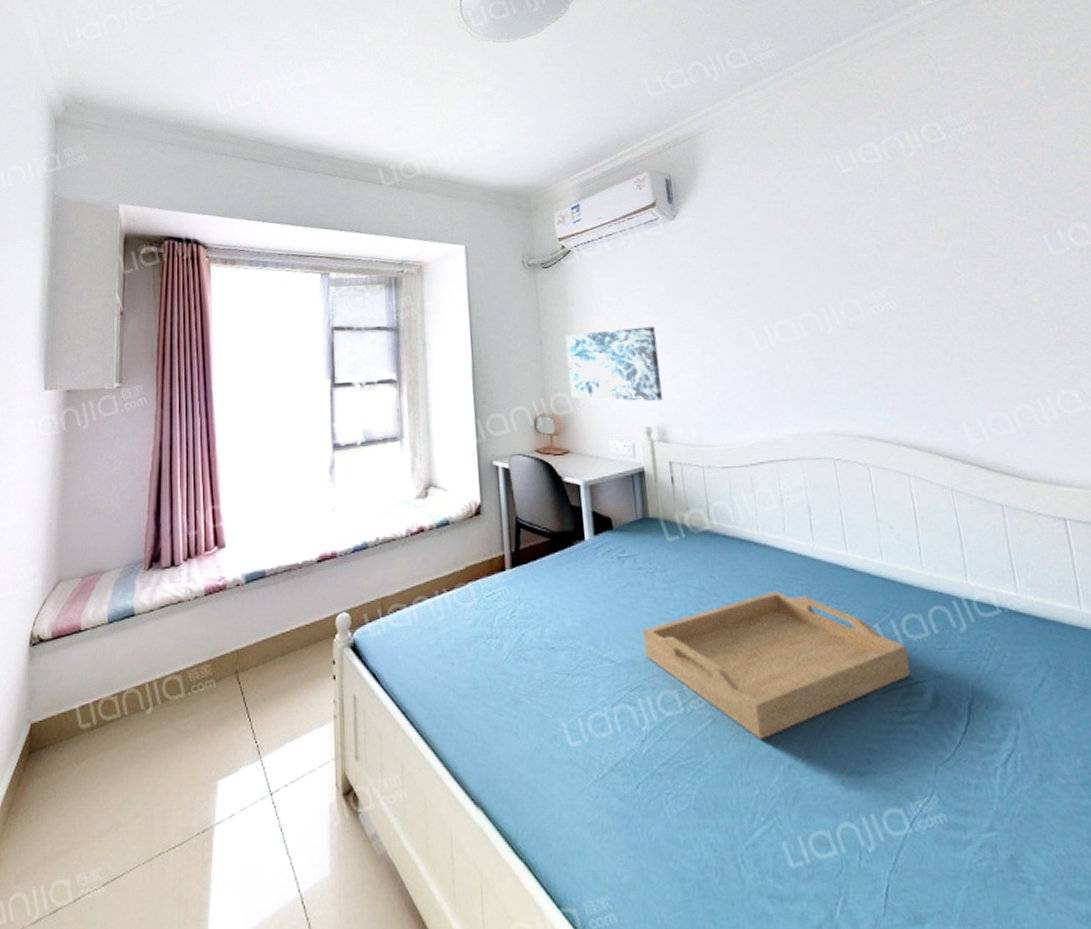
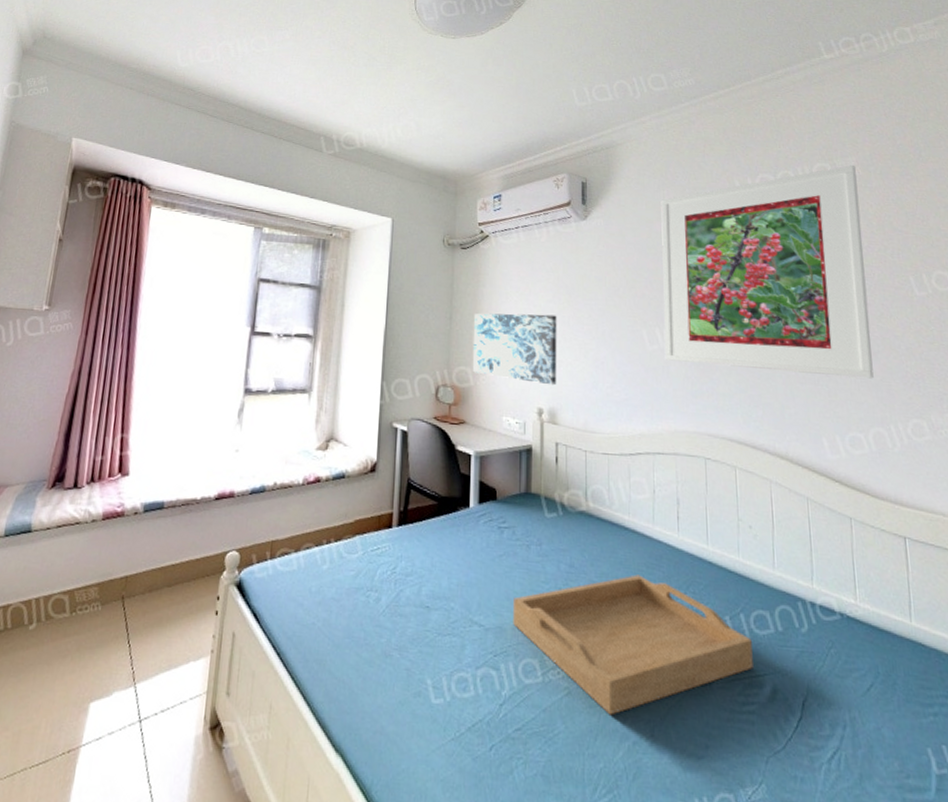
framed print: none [754,119,1013,360] -> present [661,164,874,379]

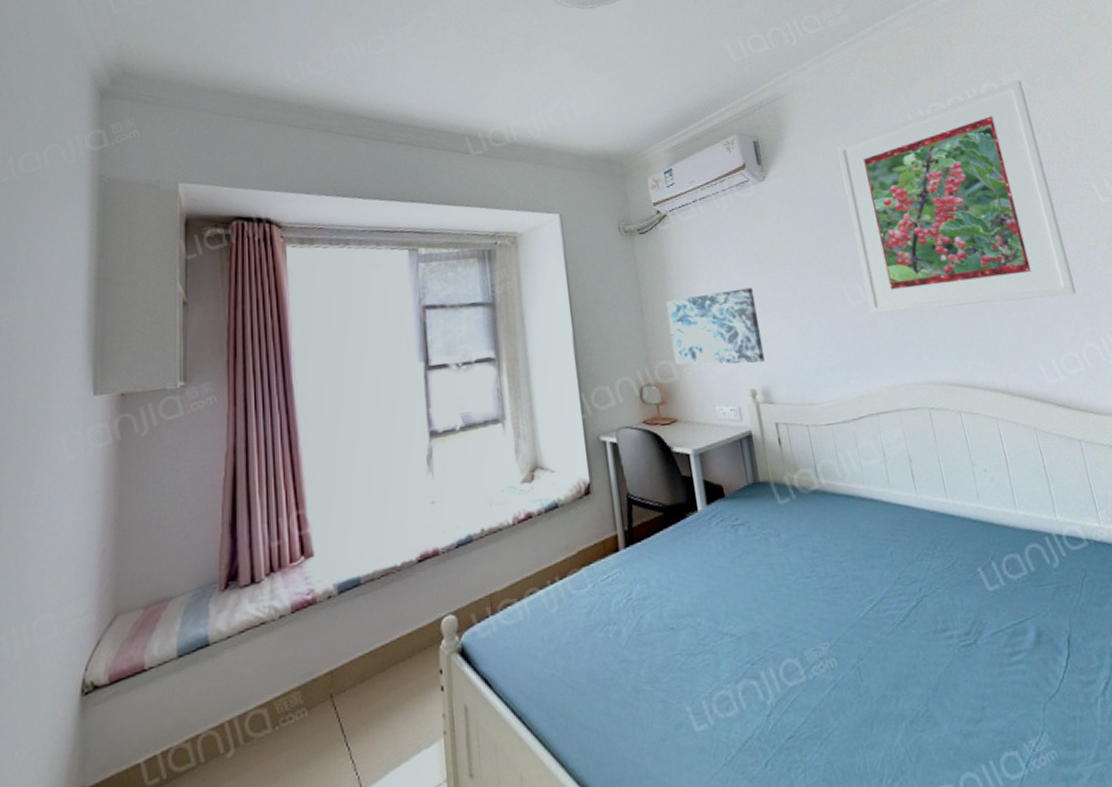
serving tray: present [513,574,753,716] -> none [761,544,1014,699]

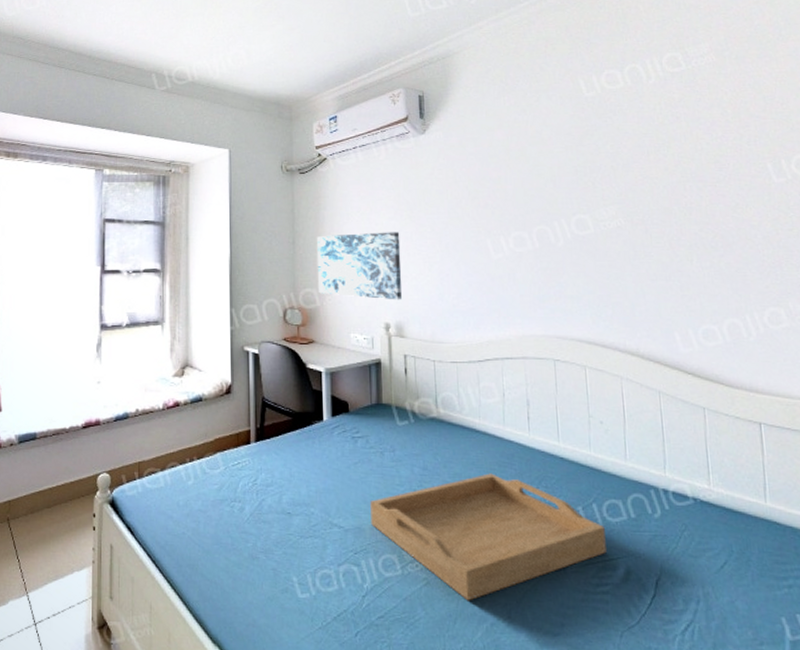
serving tray: none [761,544,1014,699] -> present [370,473,607,601]
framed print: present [837,79,1077,314] -> none [501,51,728,271]

